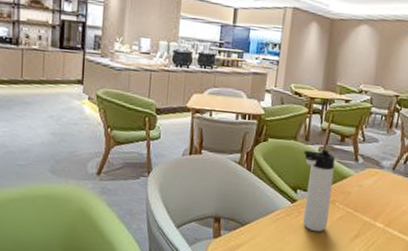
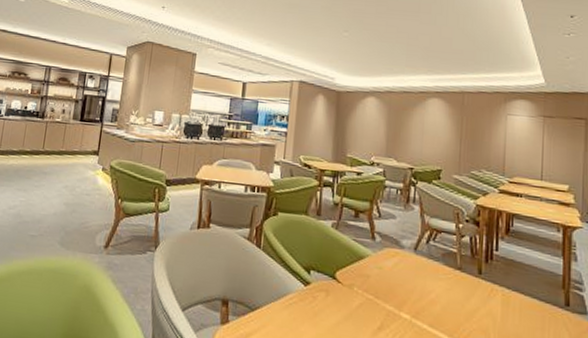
thermos bottle: present [302,149,335,232] -> none [315,225,350,322]

